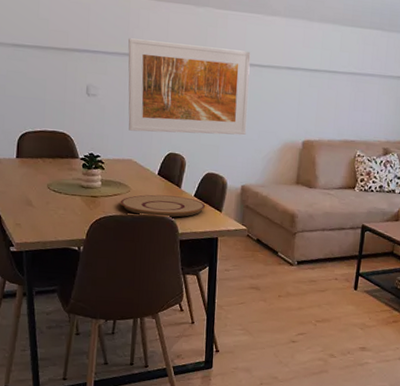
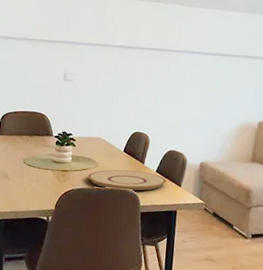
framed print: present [128,38,251,136] -> none [99,31,212,117]

